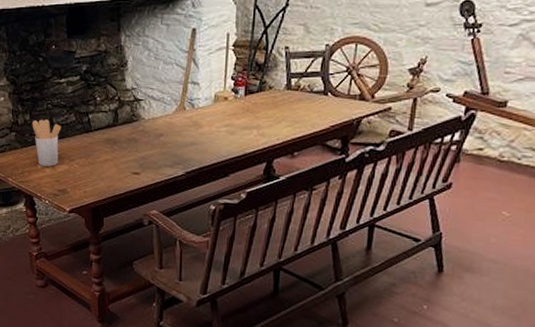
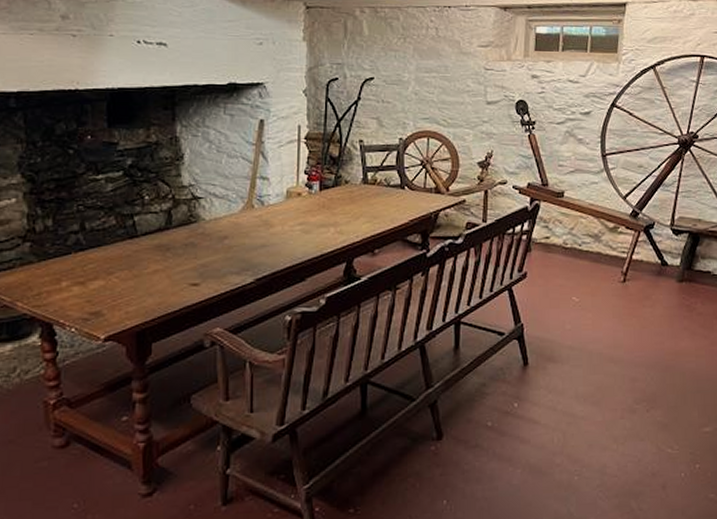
utensil holder: present [32,119,62,166] -> none [55,224,97,283]

